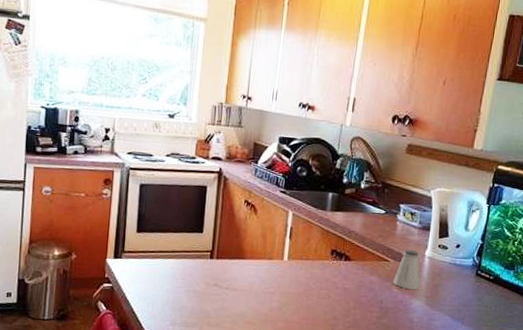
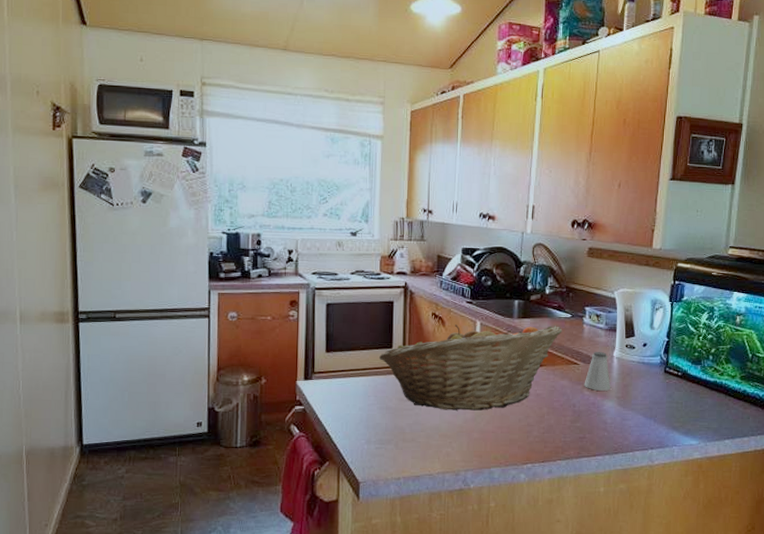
fruit basket: none [189,213,375,301] -> present [379,324,563,411]

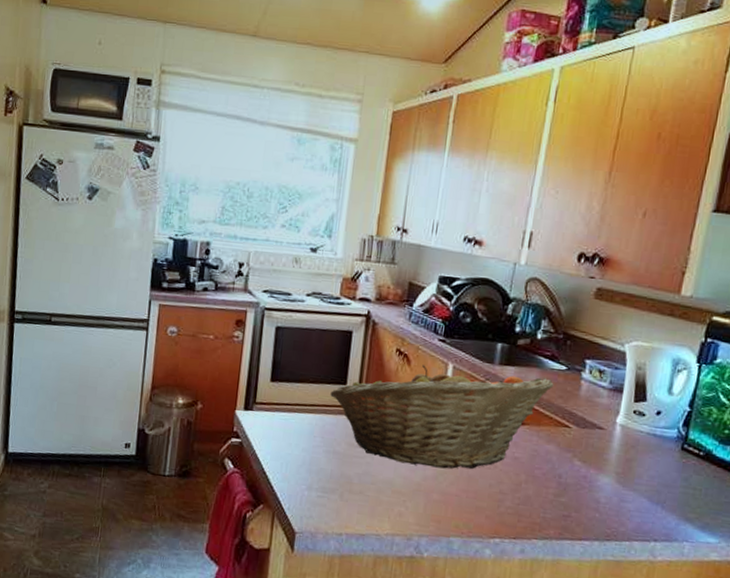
saltshaker: present [584,351,611,391] -> none [574,414,610,464]

